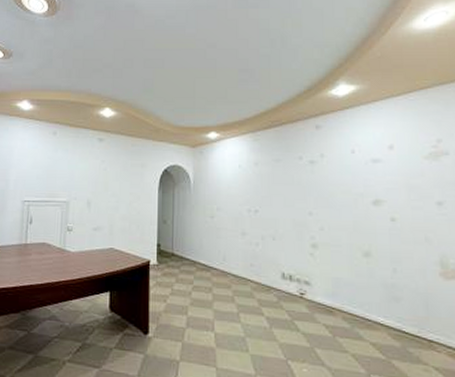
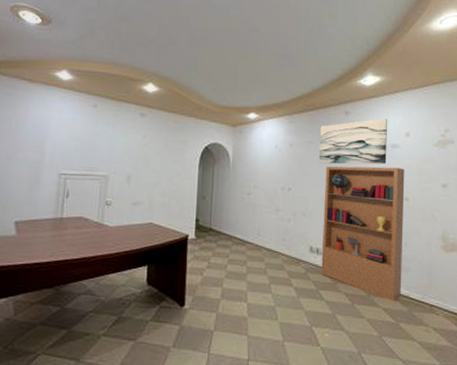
wall art: none [287,131,367,183] -> present [318,118,388,165]
bookcase: none [295,184,393,336] -> present [321,166,405,302]

